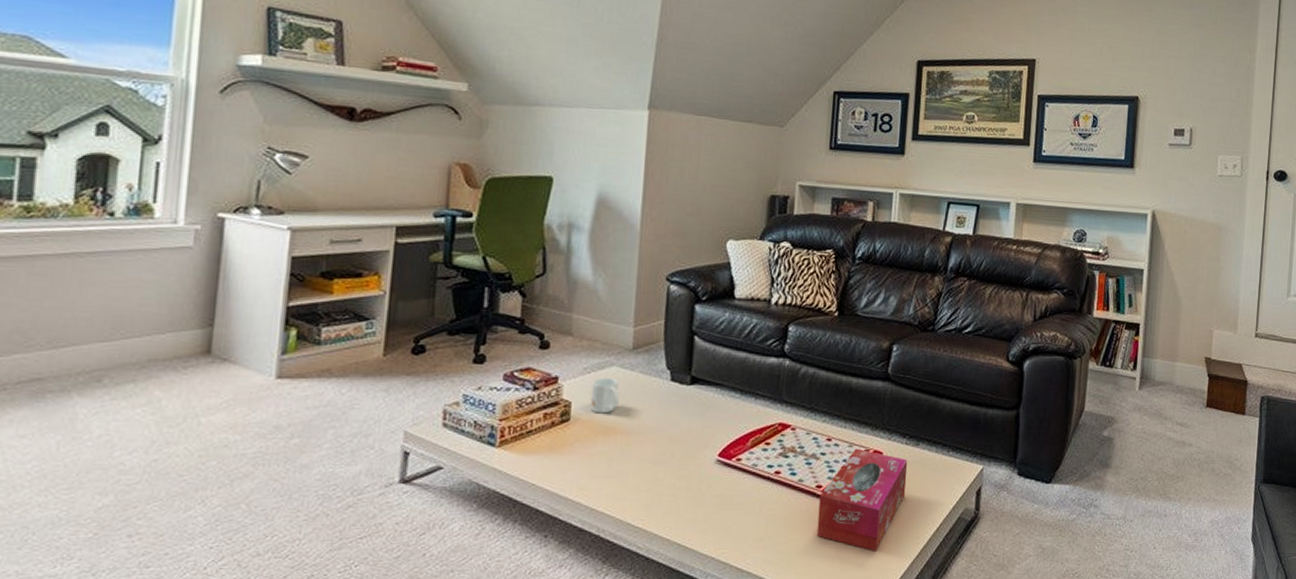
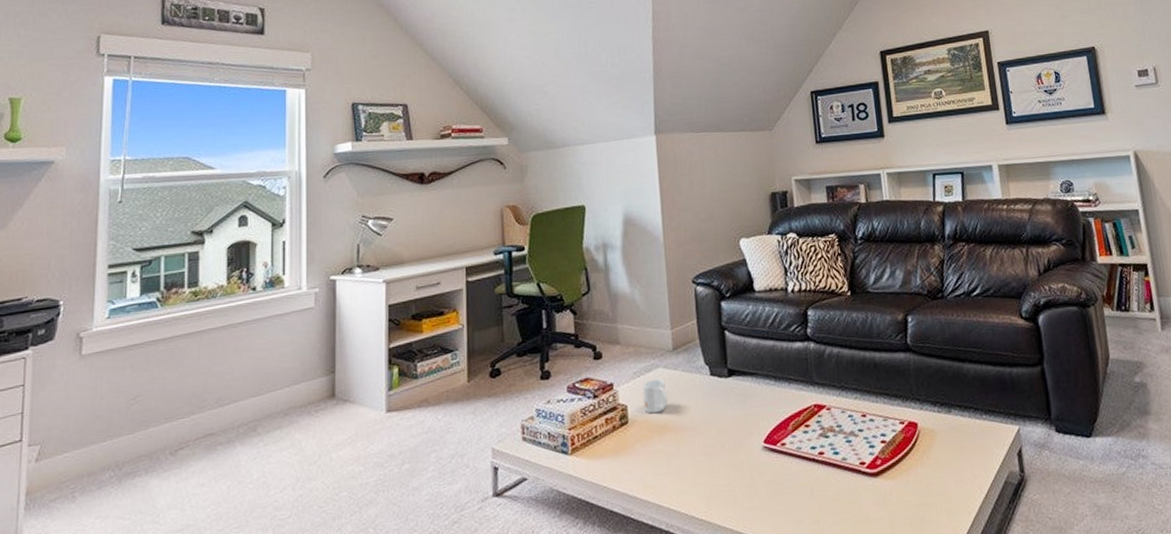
tissue box: present [816,448,908,551] -> none [864,421,948,525]

